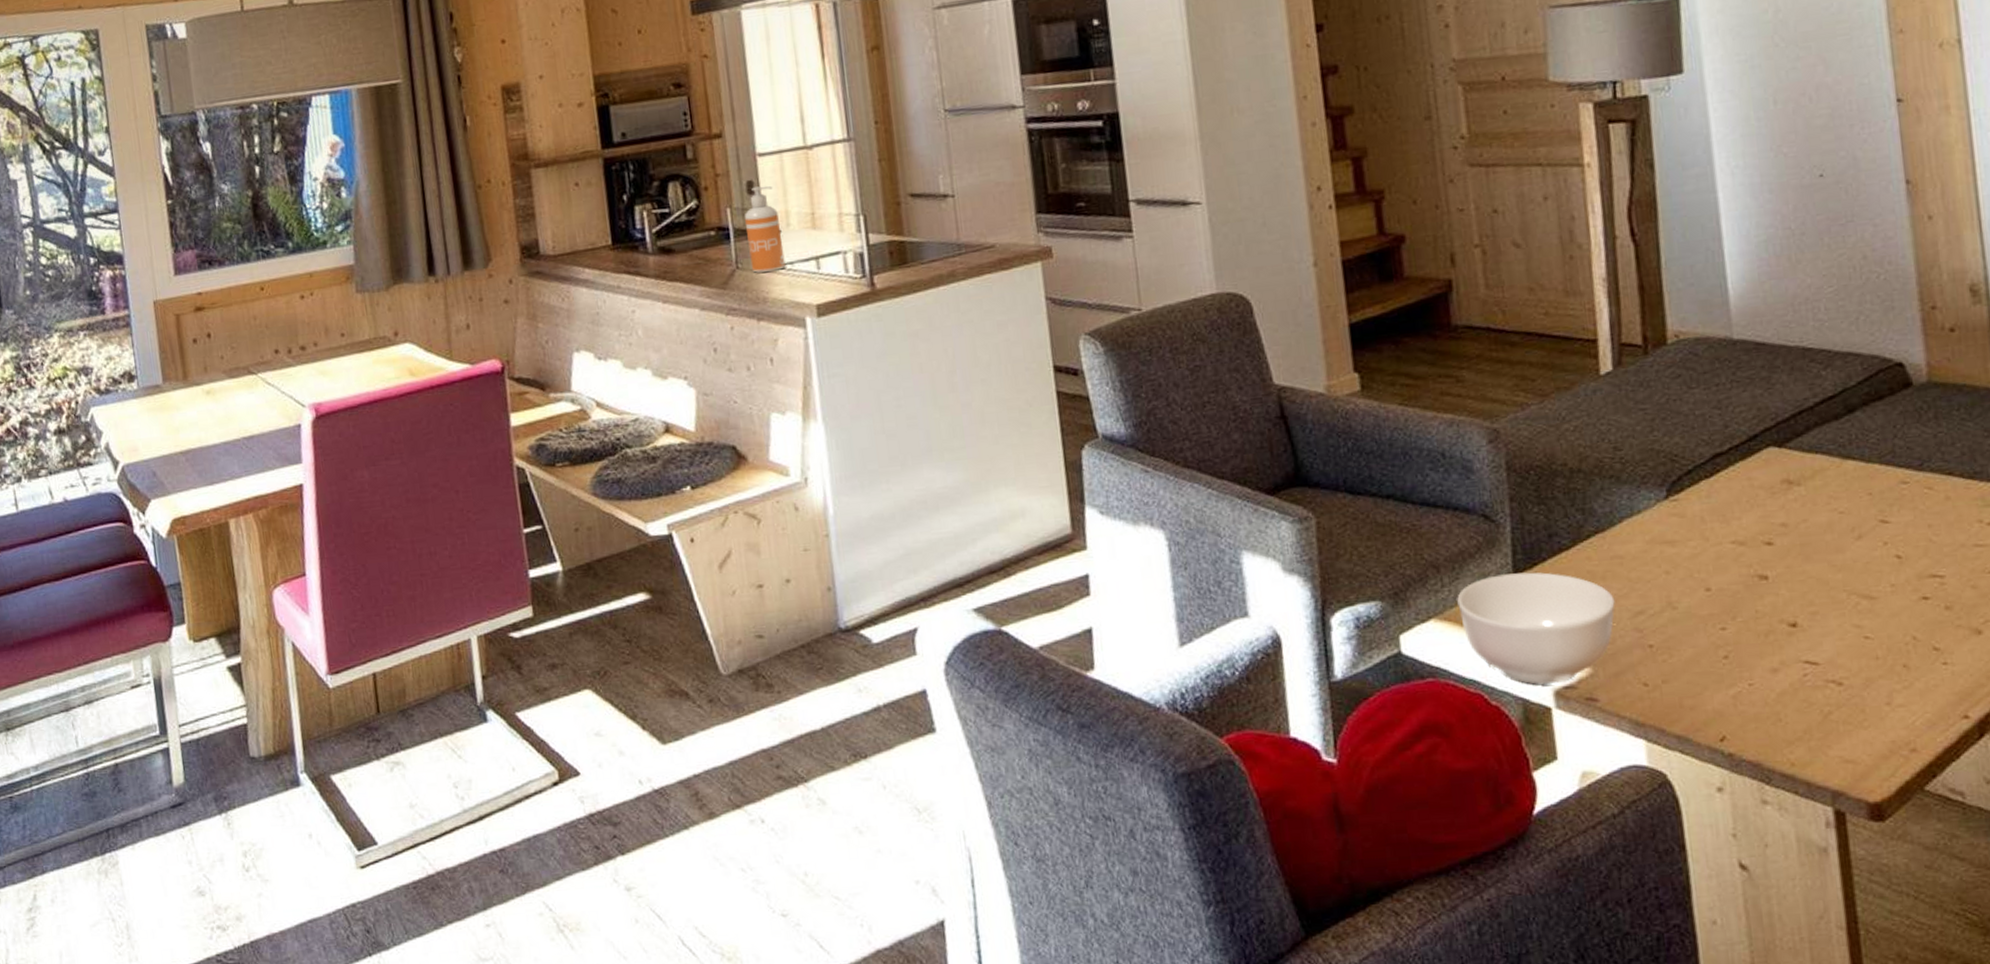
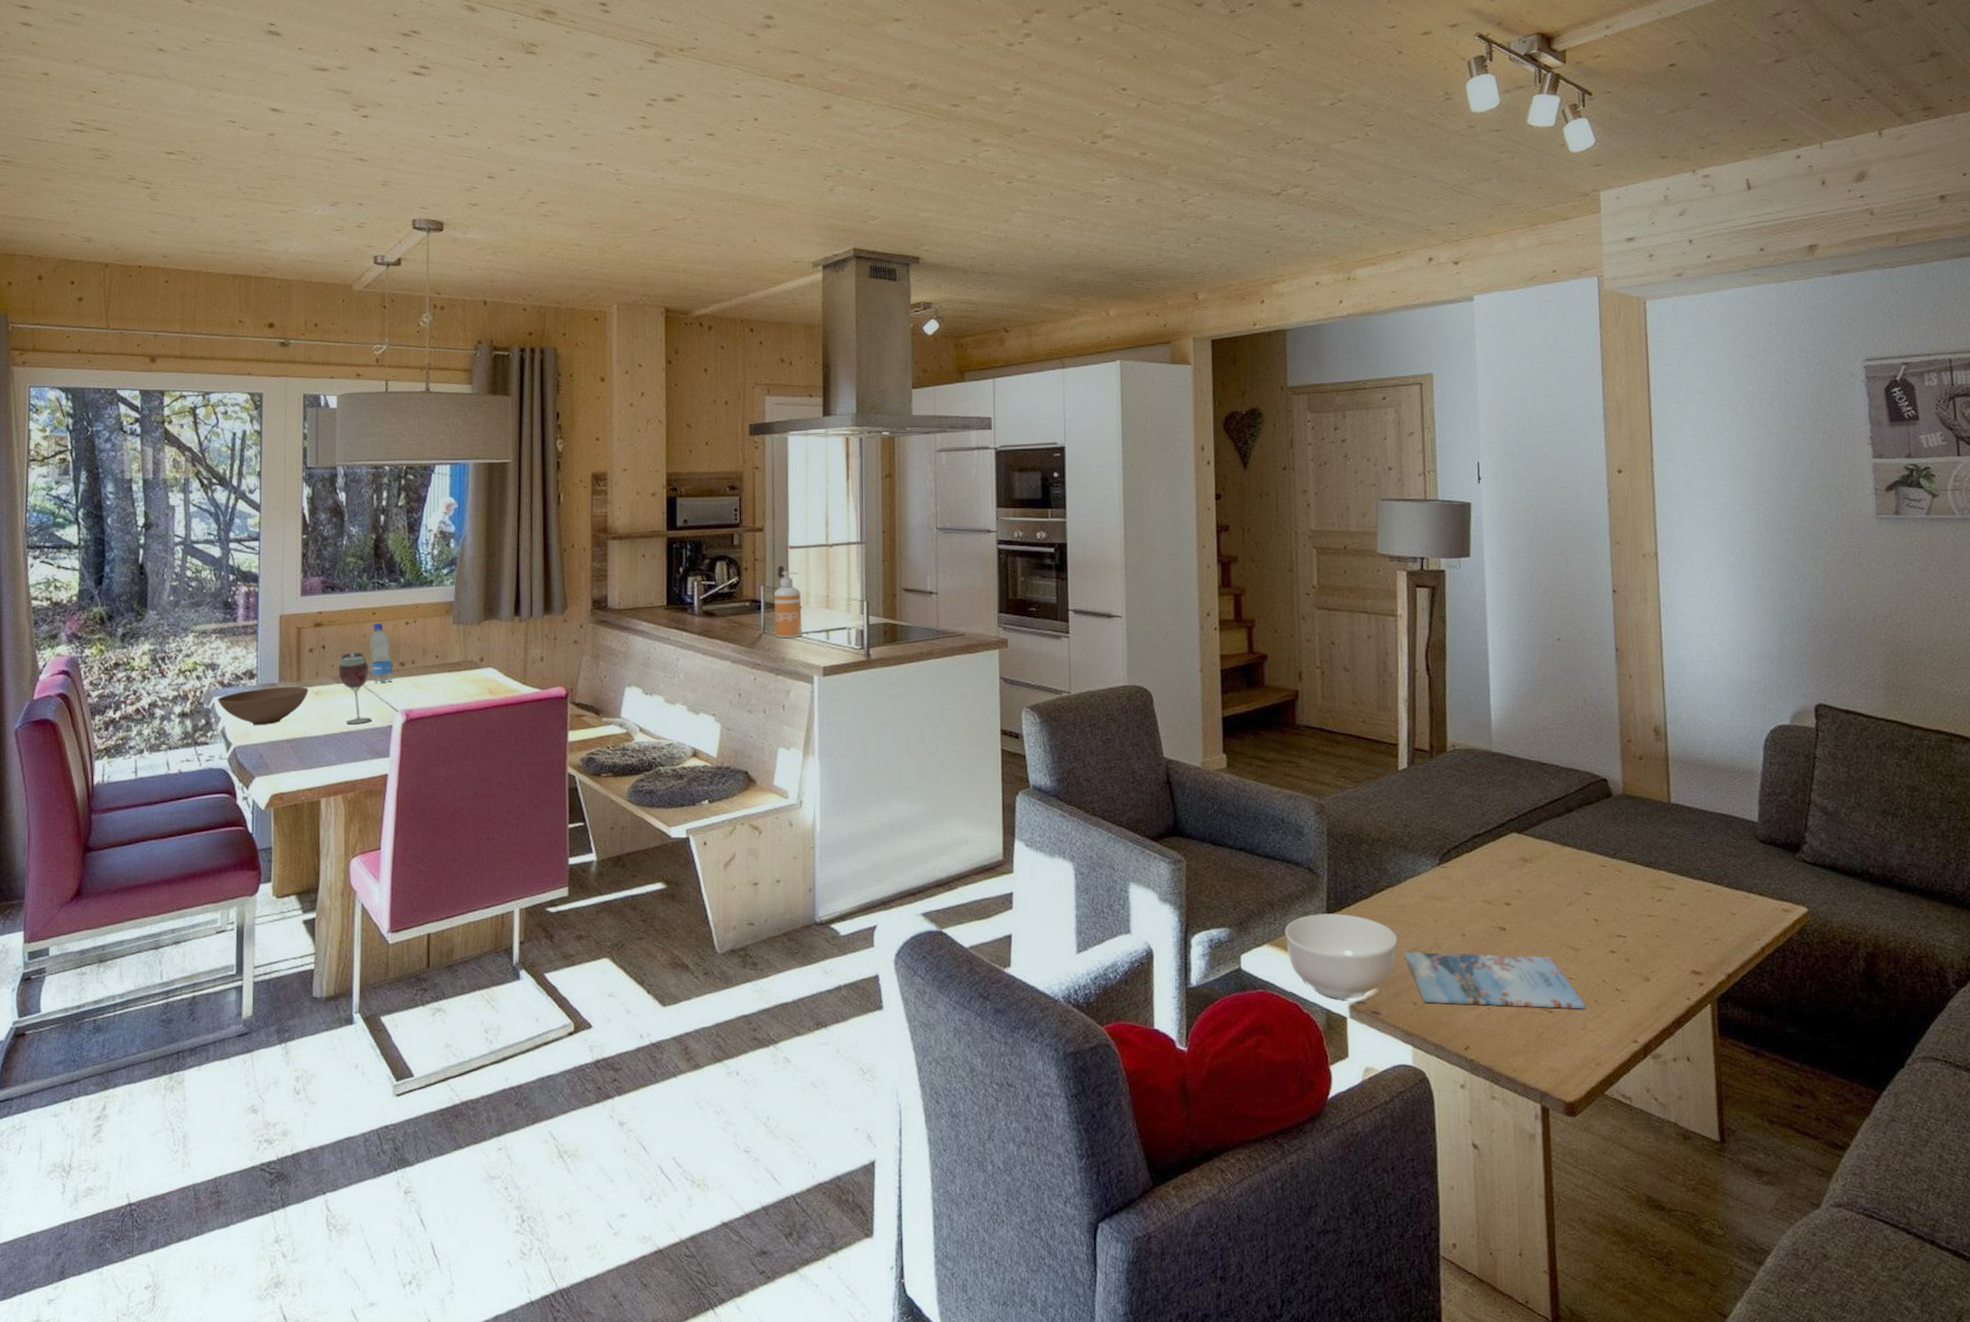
bowl: none [96,386,199,437] -> present [218,686,309,725]
wineglass: none [228,337,275,428] -> present [338,652,371,725]
bottle: none [260,300,294,375] -> present [369,623,393,684]
magazine: none [1625,610,1890,683] -> present [1404,951,1585,1009]

